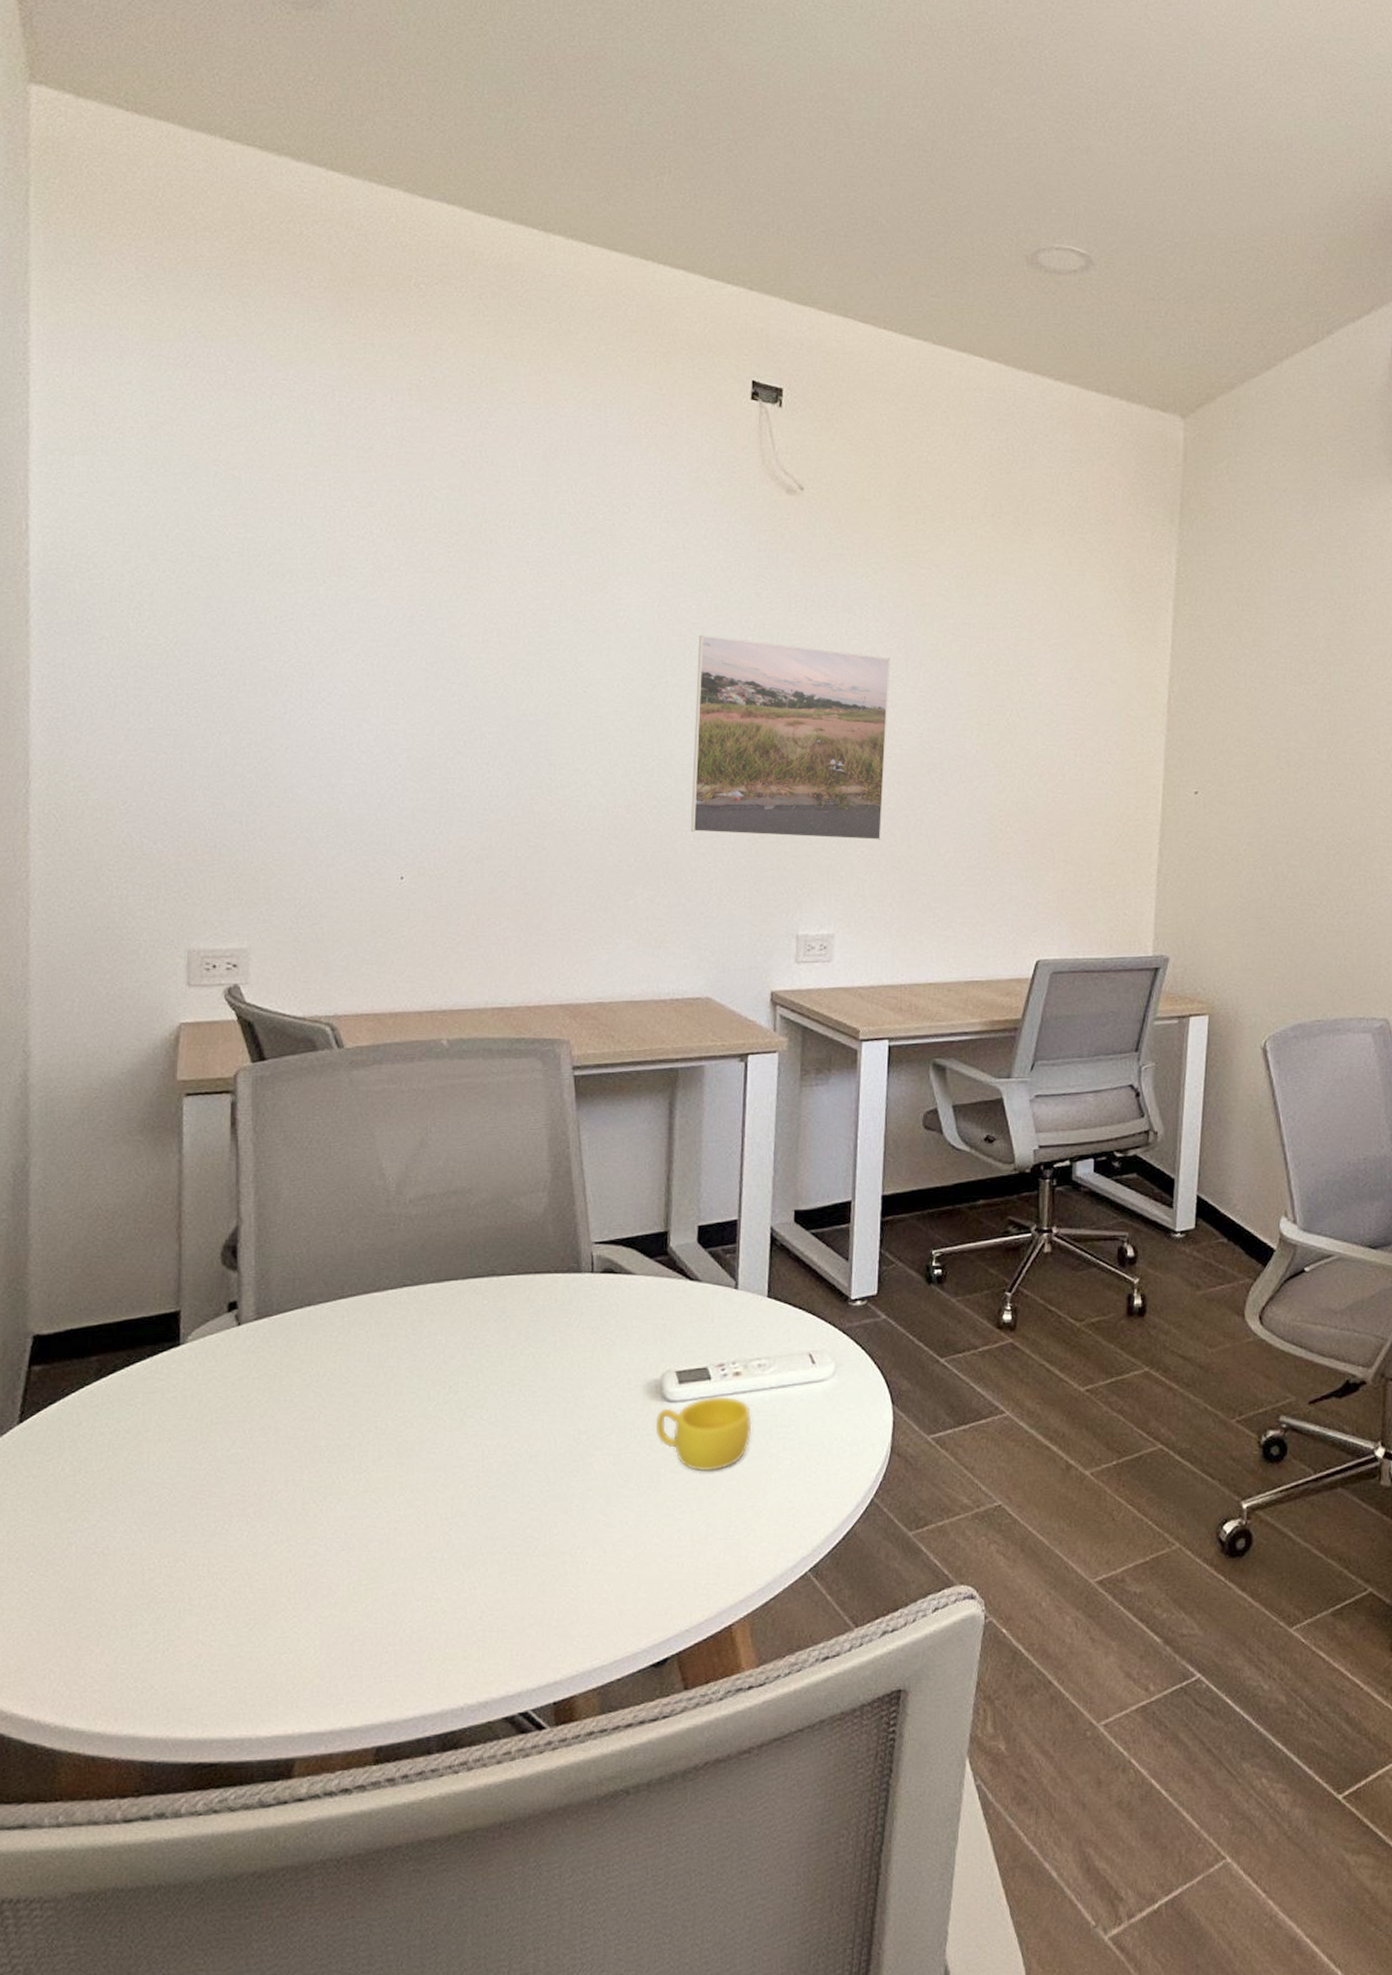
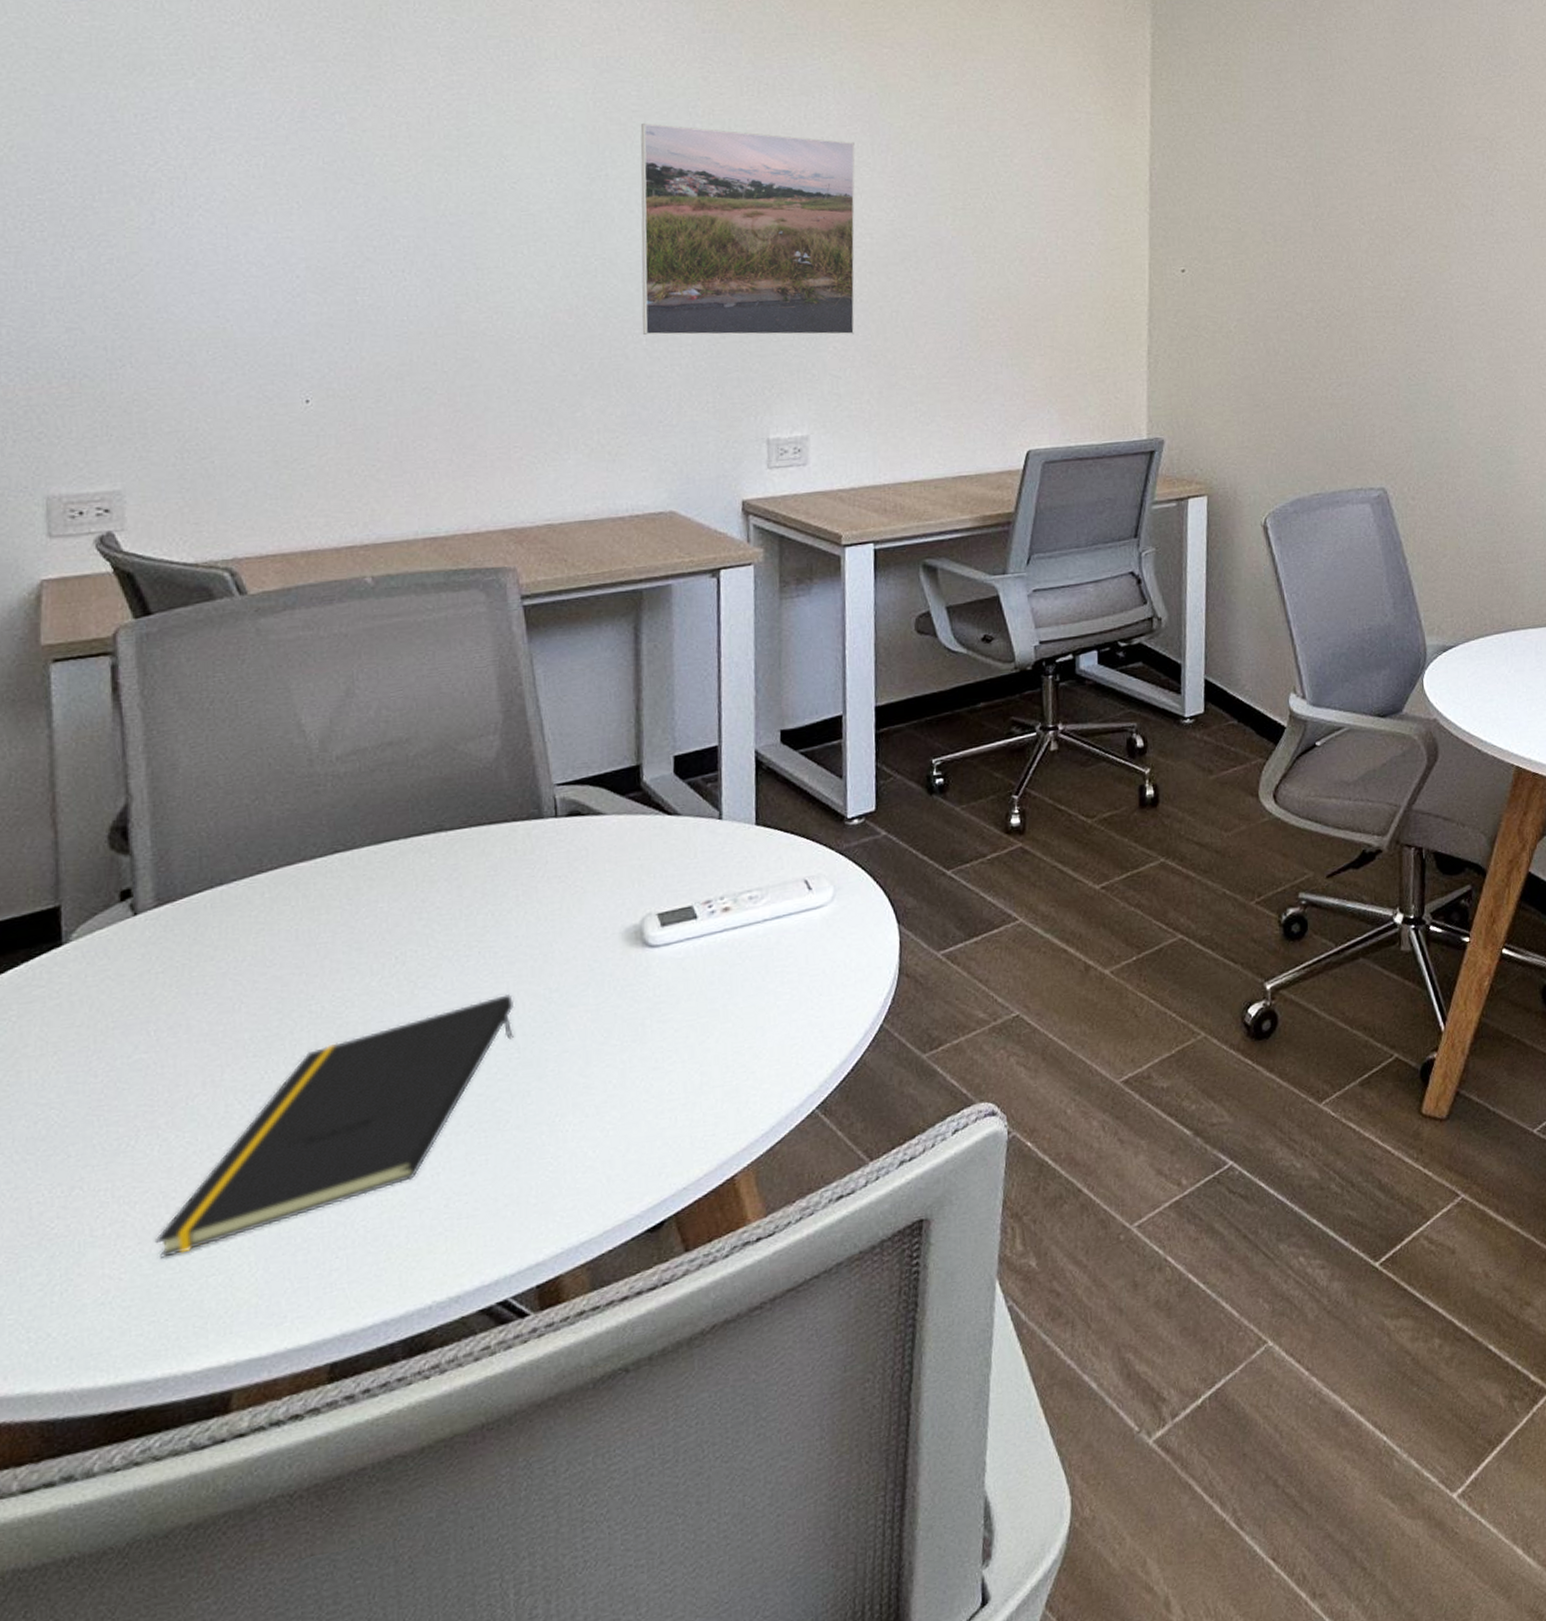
notepad: none [240,1430,548,1632] -> present [154,993,515,1258]
cup: present [655,1396,752,1472] -> none [637,934,746,1017]

